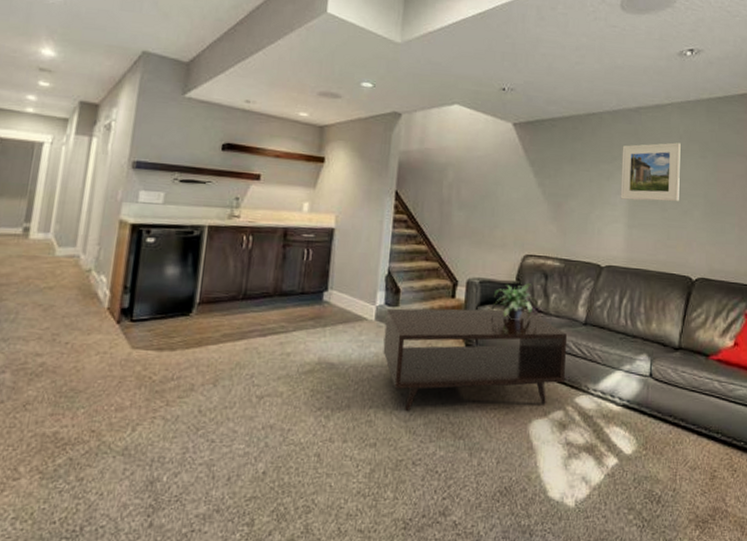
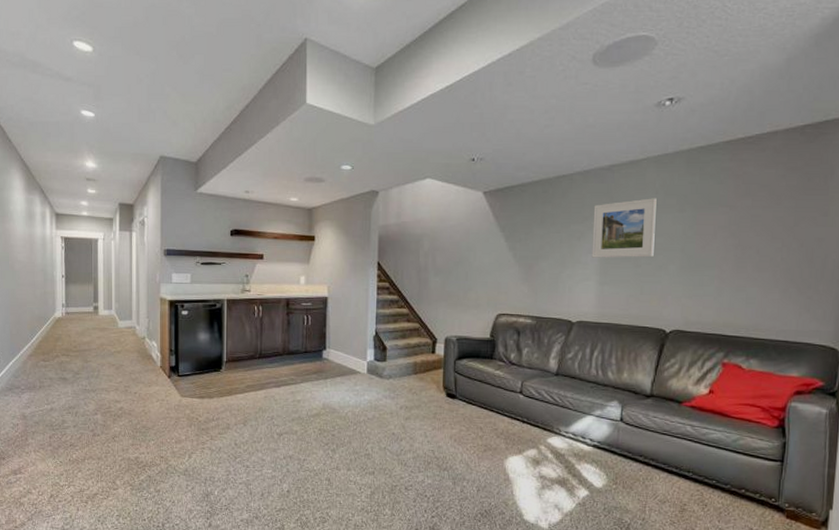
coffee table: present [383,308,567,411] -> none [375,362,539,447]
potted plant: present [491,283,538,320] -> none [468,339,511,372]

